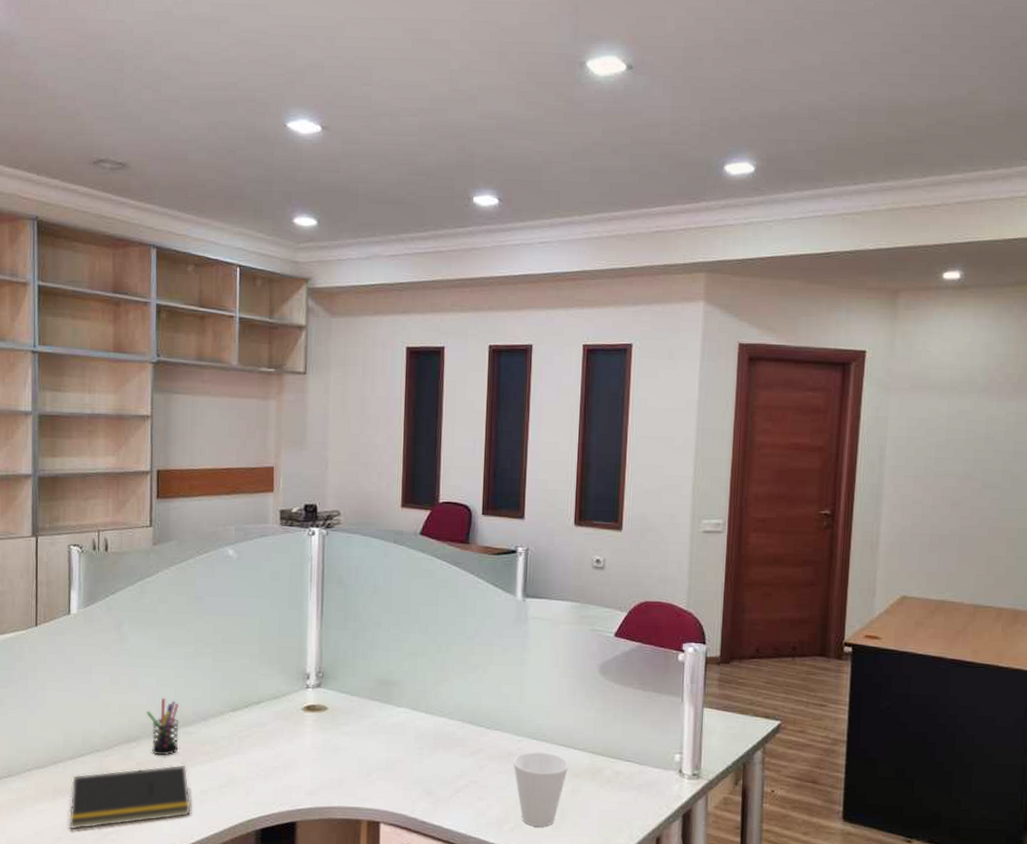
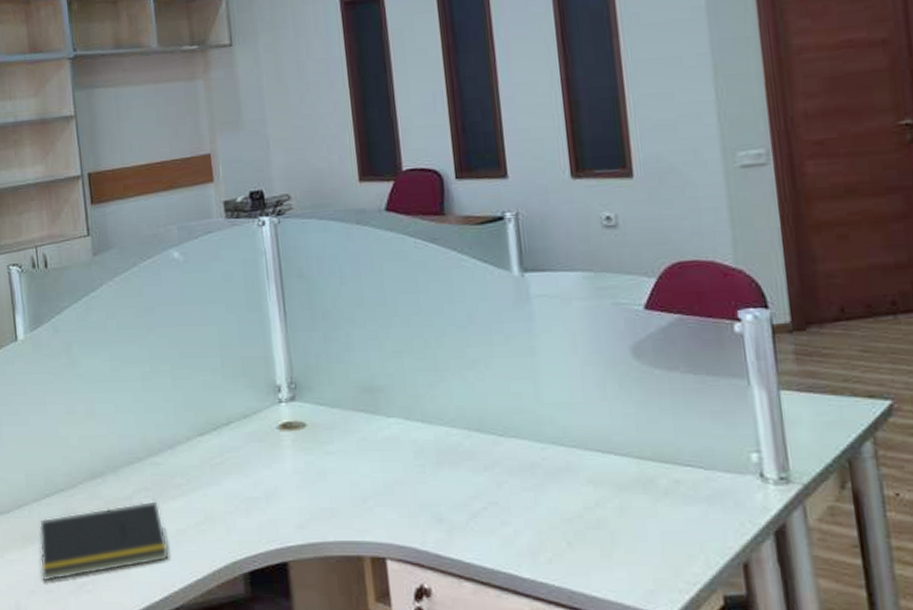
pen holder: present [146,697,179,756] -> none [108,425,147,492]
cup: present [513,752,569,827] -> none [538,461,612,556]

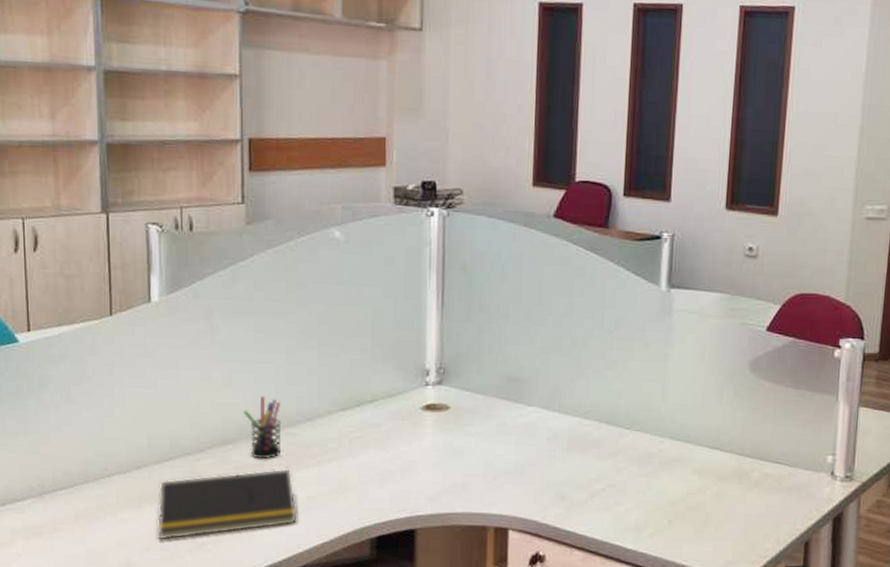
pen holder: none [108,425,147,492] -> present [243,395,282,459]

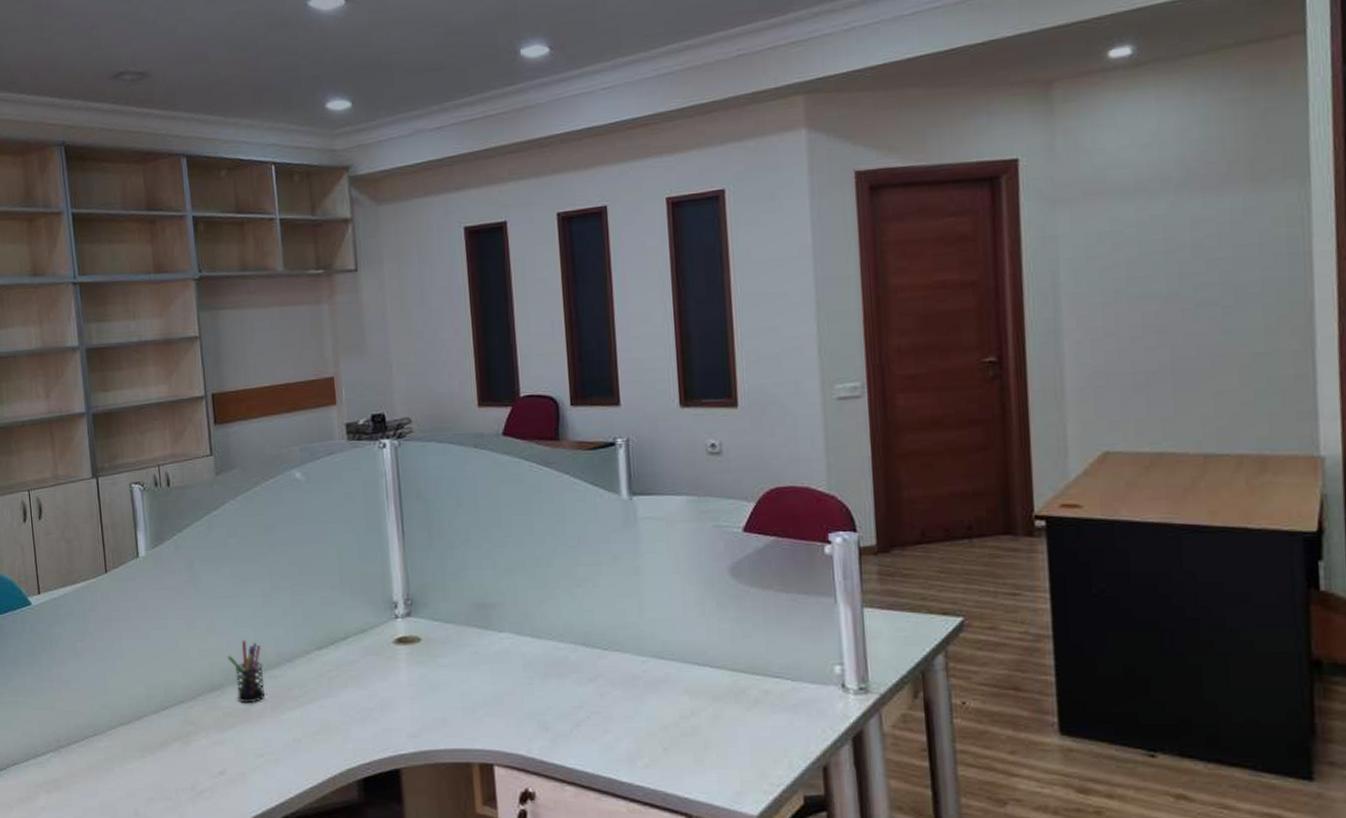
notepad: present [157,469,297,540] -> none [158,712,286,789]

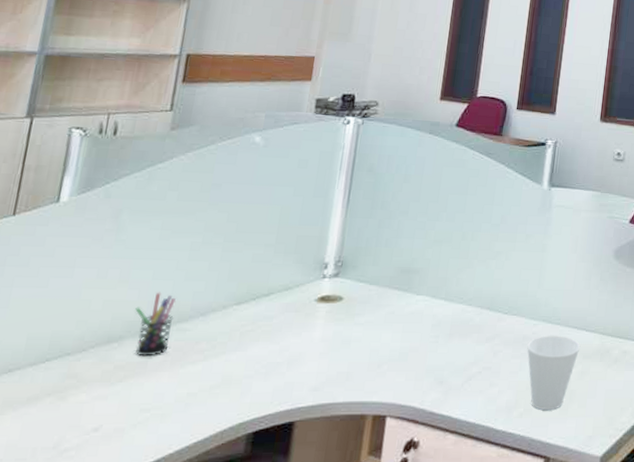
cup: none [639,674,707,761] -> present [527,336,581,411]

